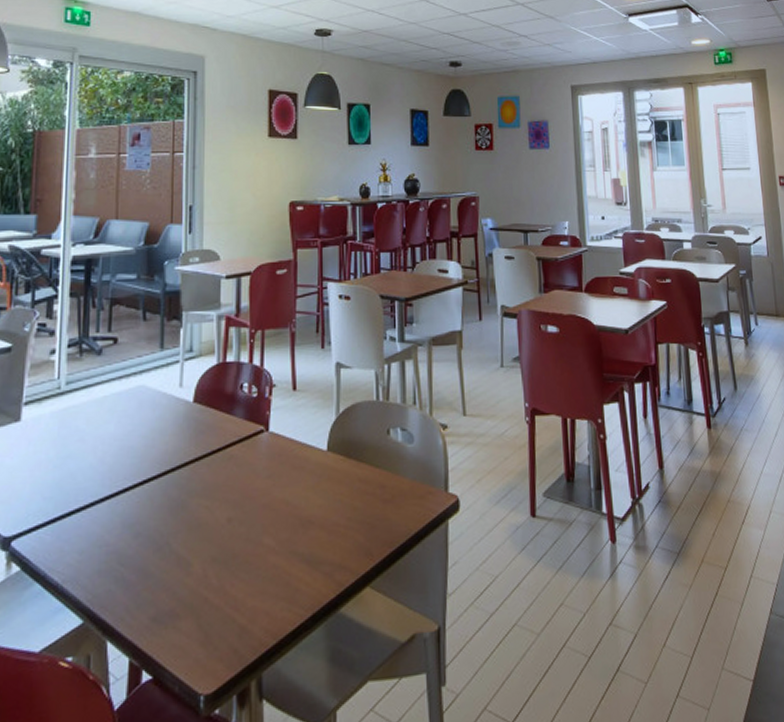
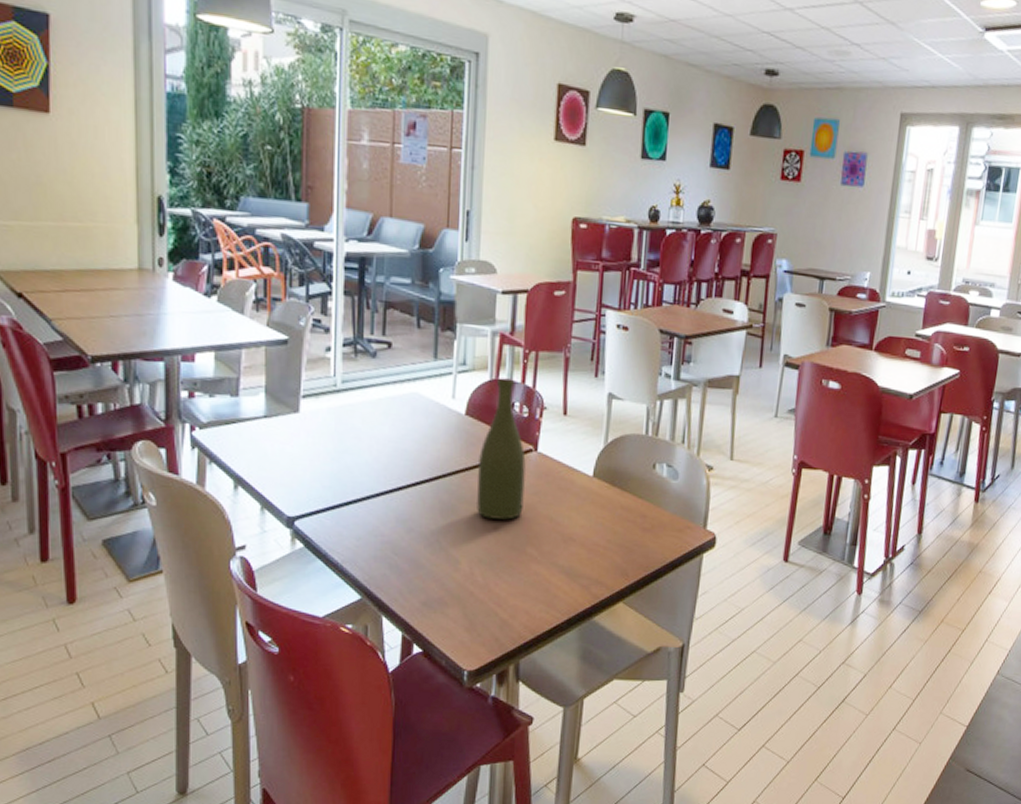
bottle: none [207,360,257,511] -> present [477,378,526,520]

